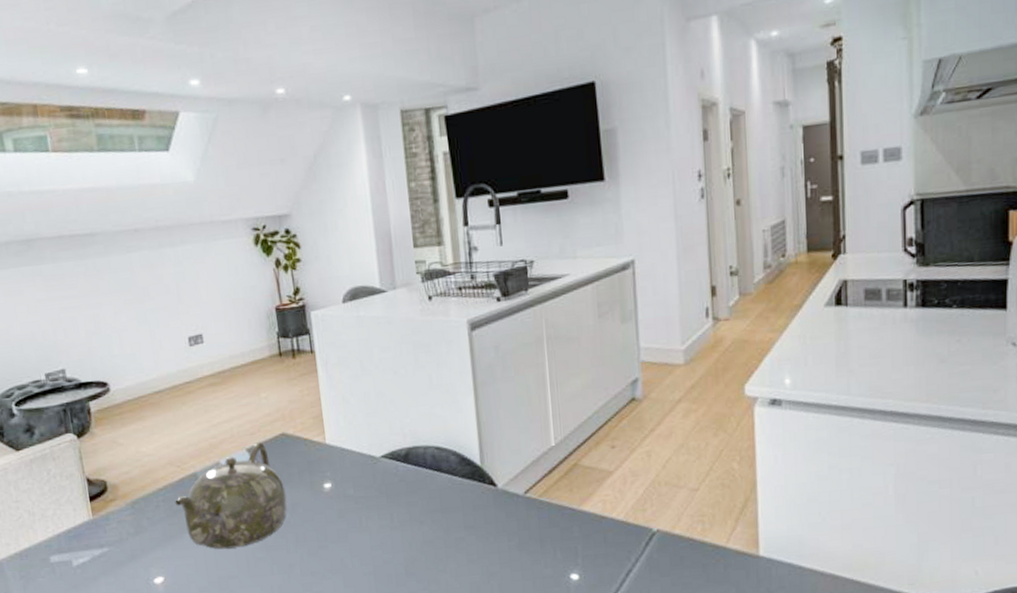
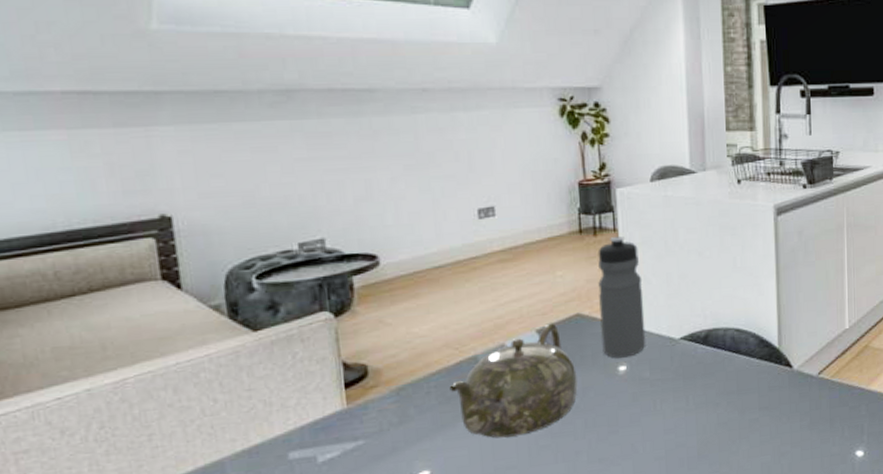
water bottle: none [297,358,349,476] -> present [598,236,646,358]

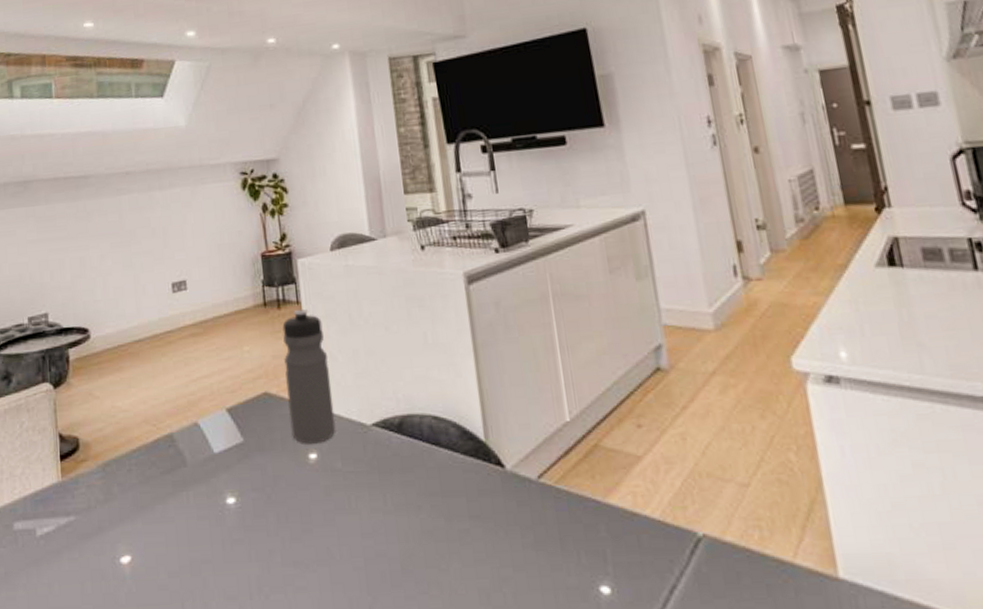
teapot: present [449,322,578,438] -> none [148,400,269,526]

